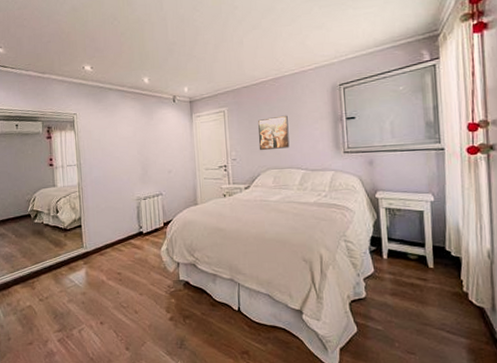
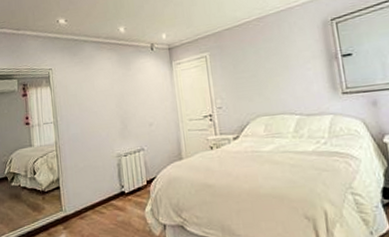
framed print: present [258,115,290,151] -> none [243,56,281,97]

